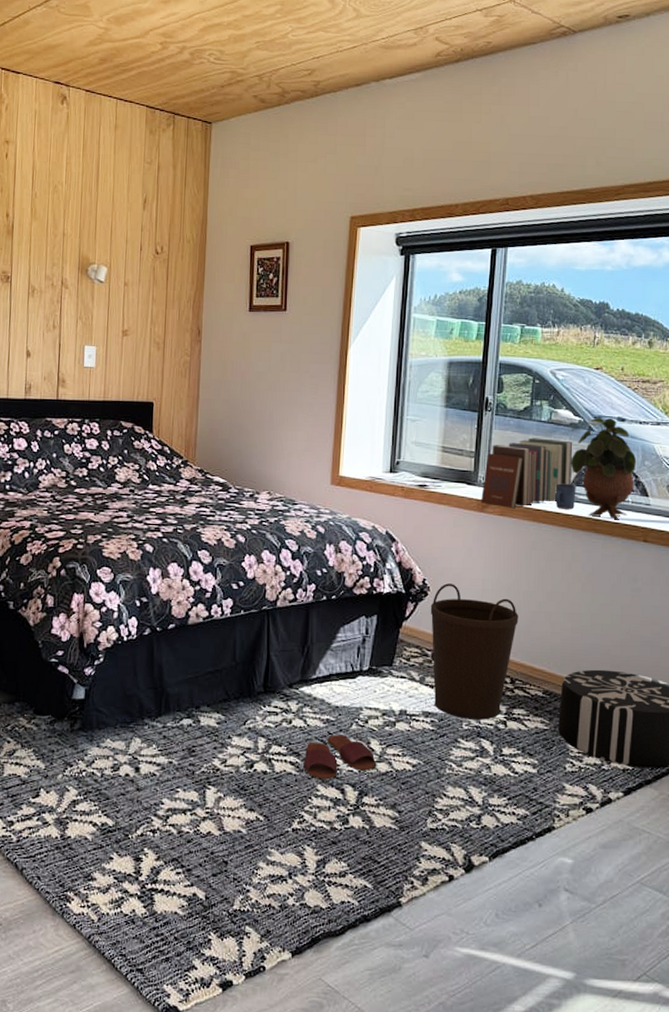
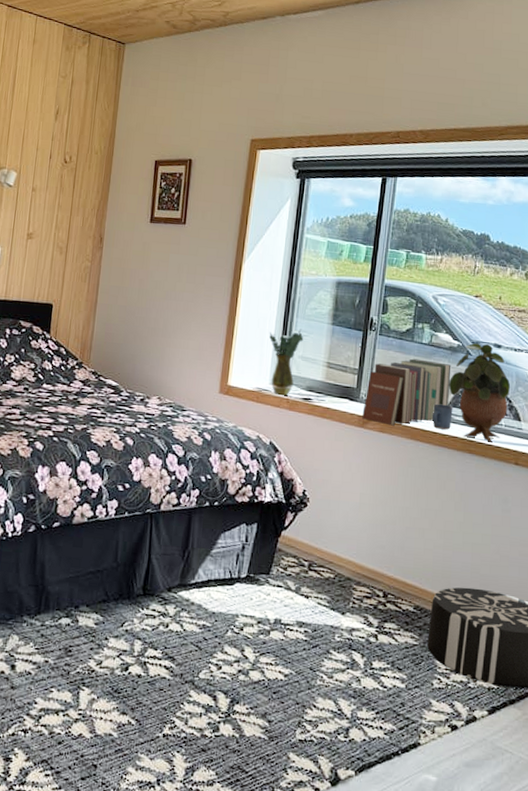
slippers: present [303,735,376,780] -> none [177,640,249,686]
vase: none [380,413,416,483] -> present [269,329,304,395]
basket: present [430,583,519,720] -> none [308,495,394,633]

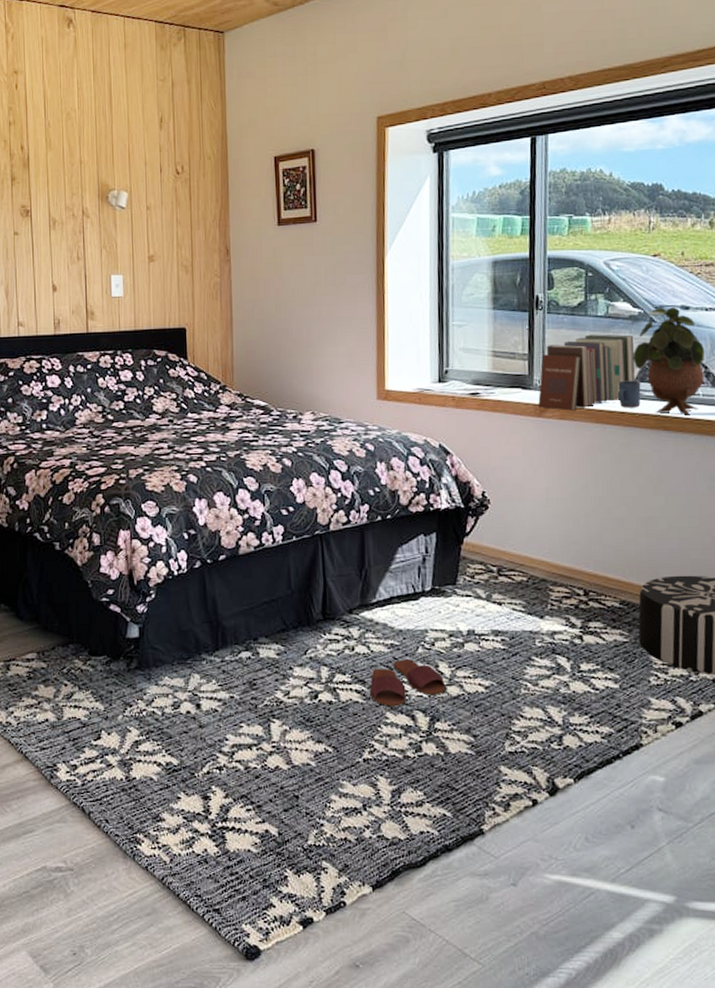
slippers: none [177,640,249,686] -> present [370,659,446,707]
vase: present [269,329,304,395] -> none [425,318,463,393]

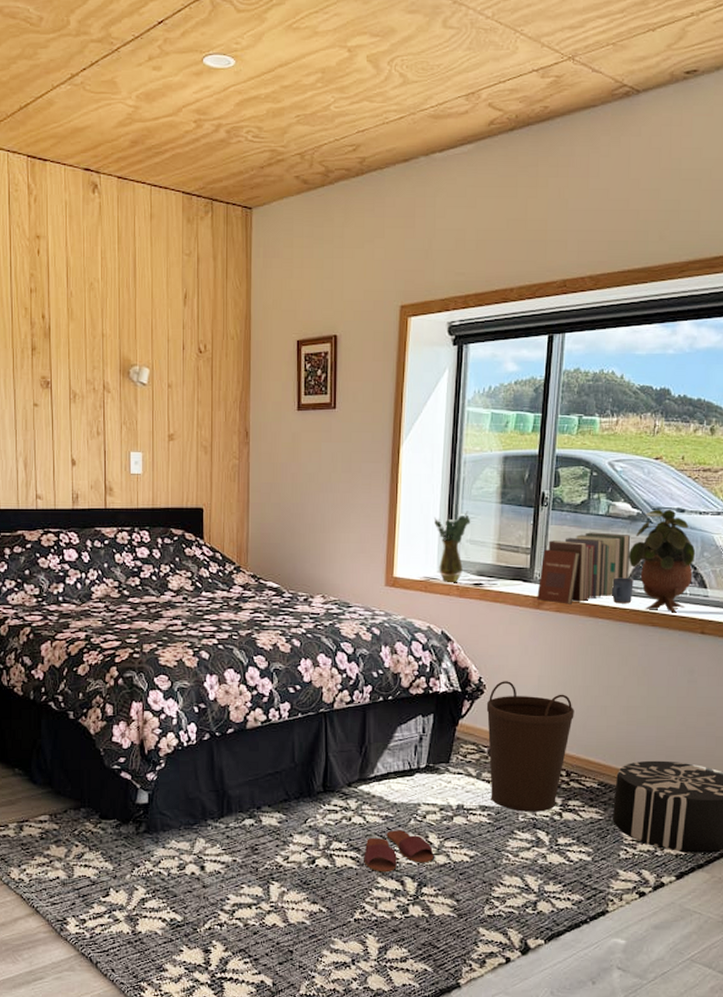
vase: none [425,318,463,393] -> present [434,511,471,582]
basket: none [492,494,588,636] -> present [486,681,574,812]

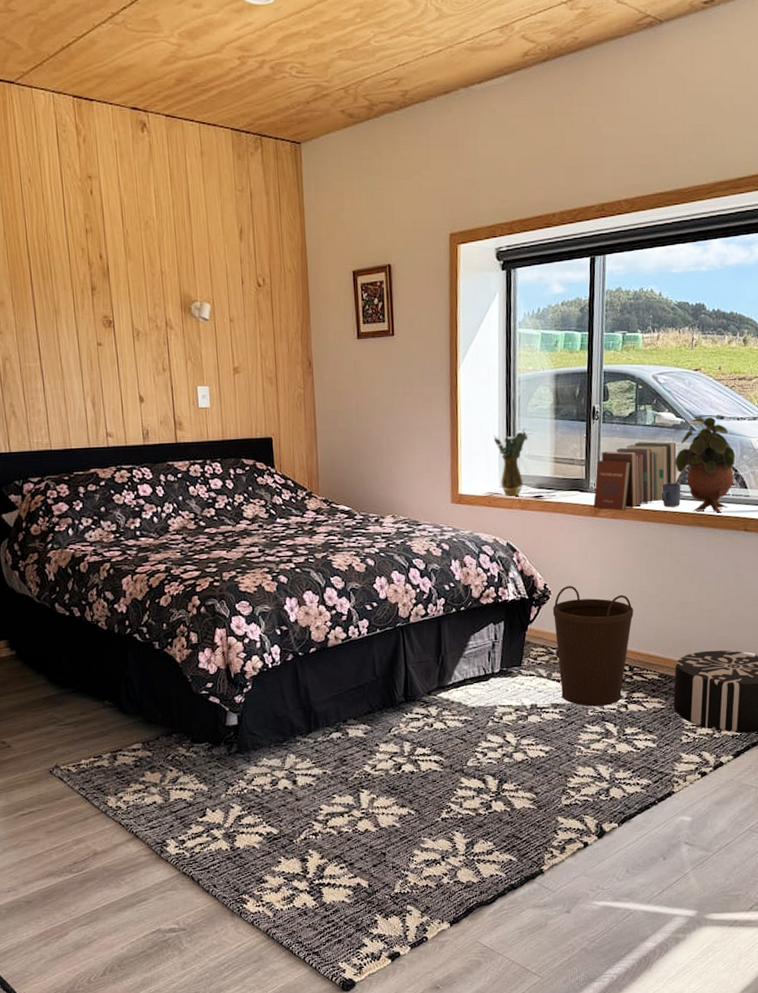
slippers: present [364,830,434,873] -> none [447,732,512,773]

